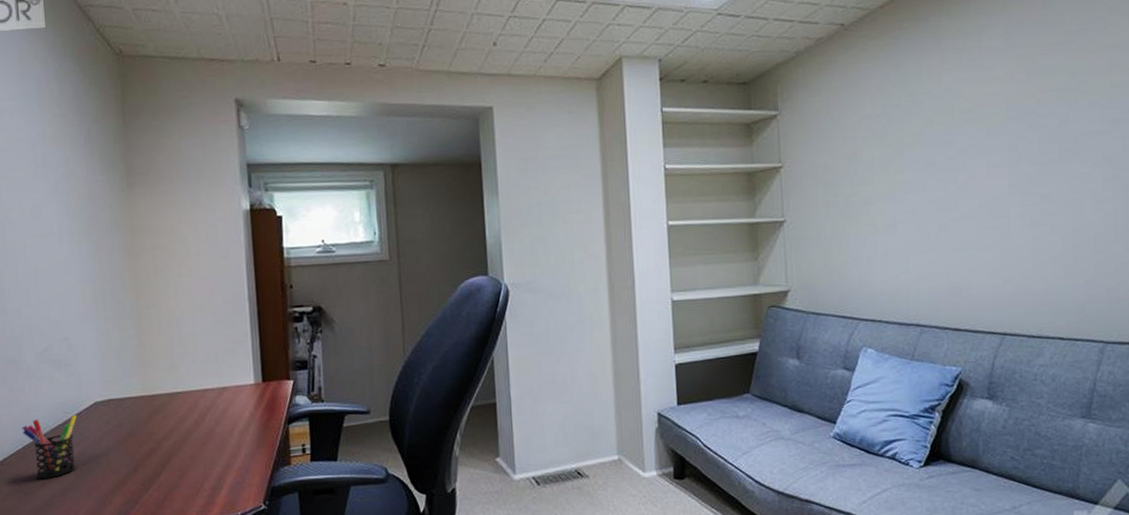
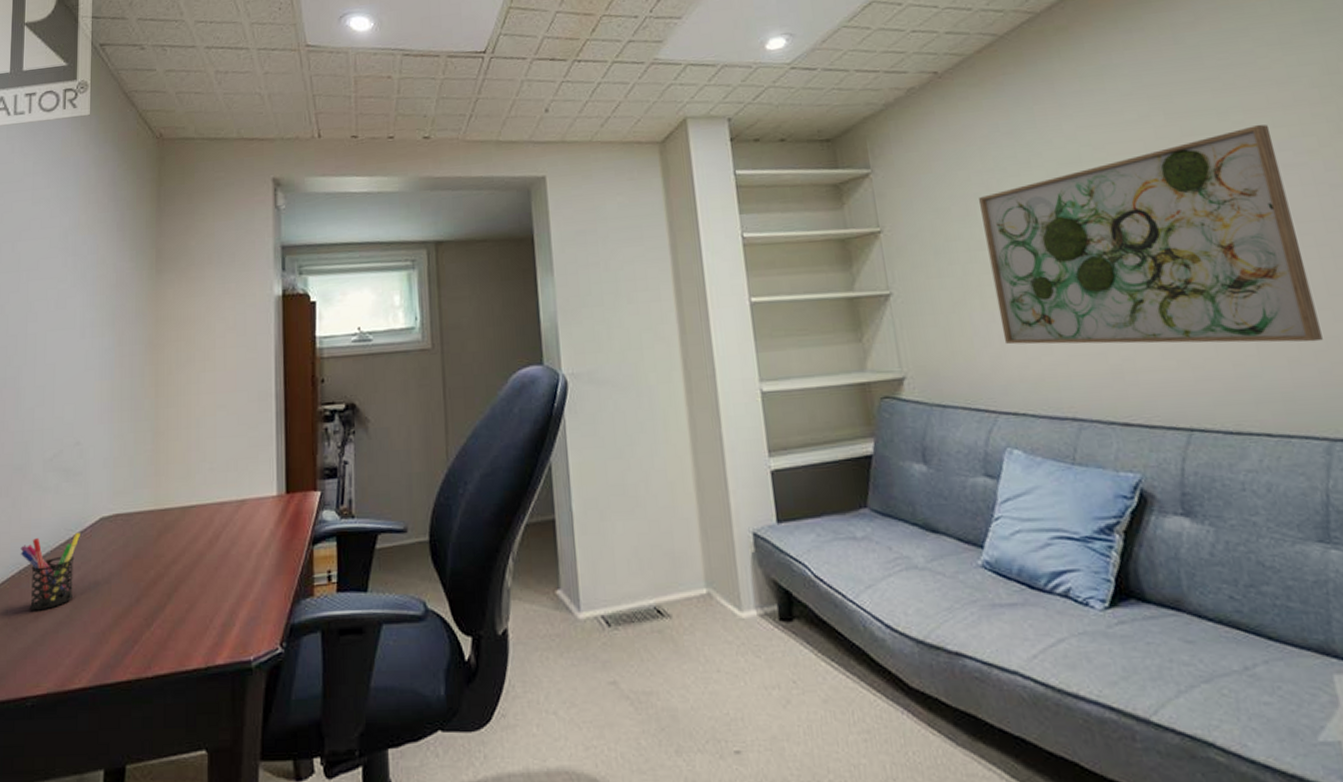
wall art: none [866,84,1114,267] -> present [979,124,1323,345]

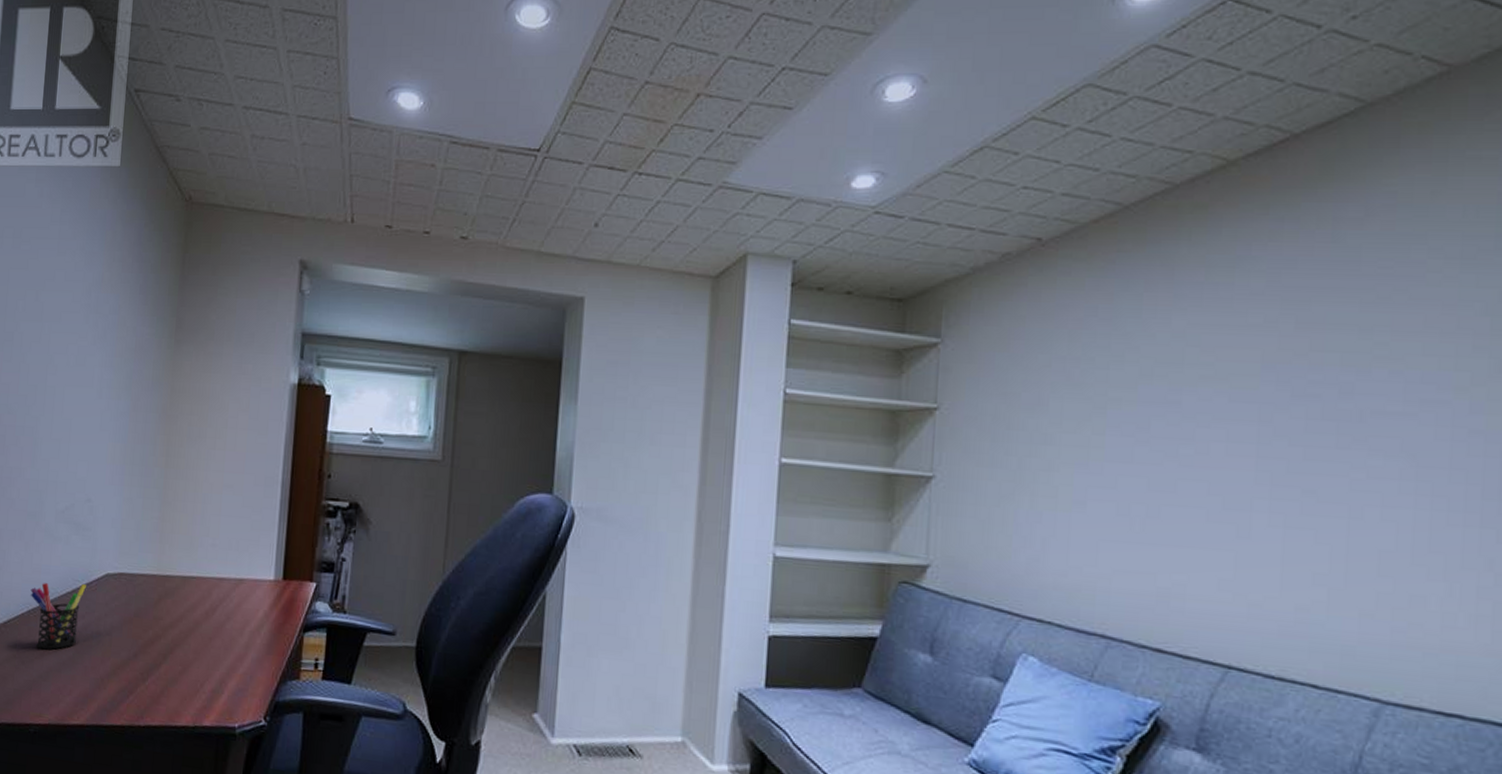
wall art: present [979,124,1323,345] -> none [1046,349,1417,599]

